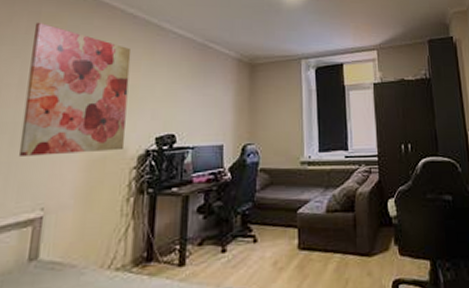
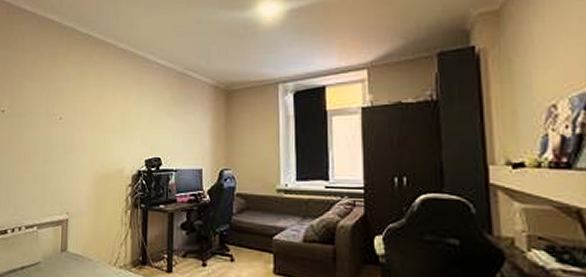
wall art: present [18,22,132,156] -> none [49,61,123,172]

